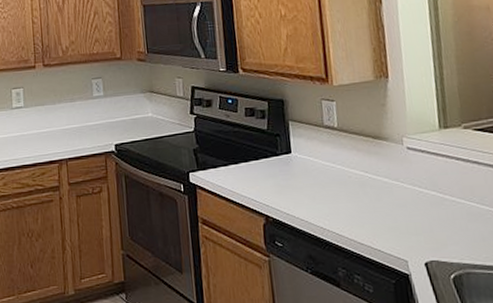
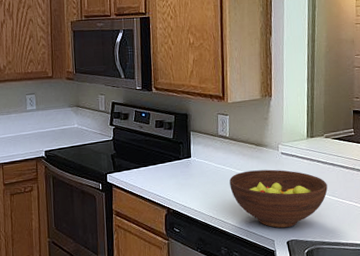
fruit bowl: none [342,168,474,245] -> present [230,169,328,228]

